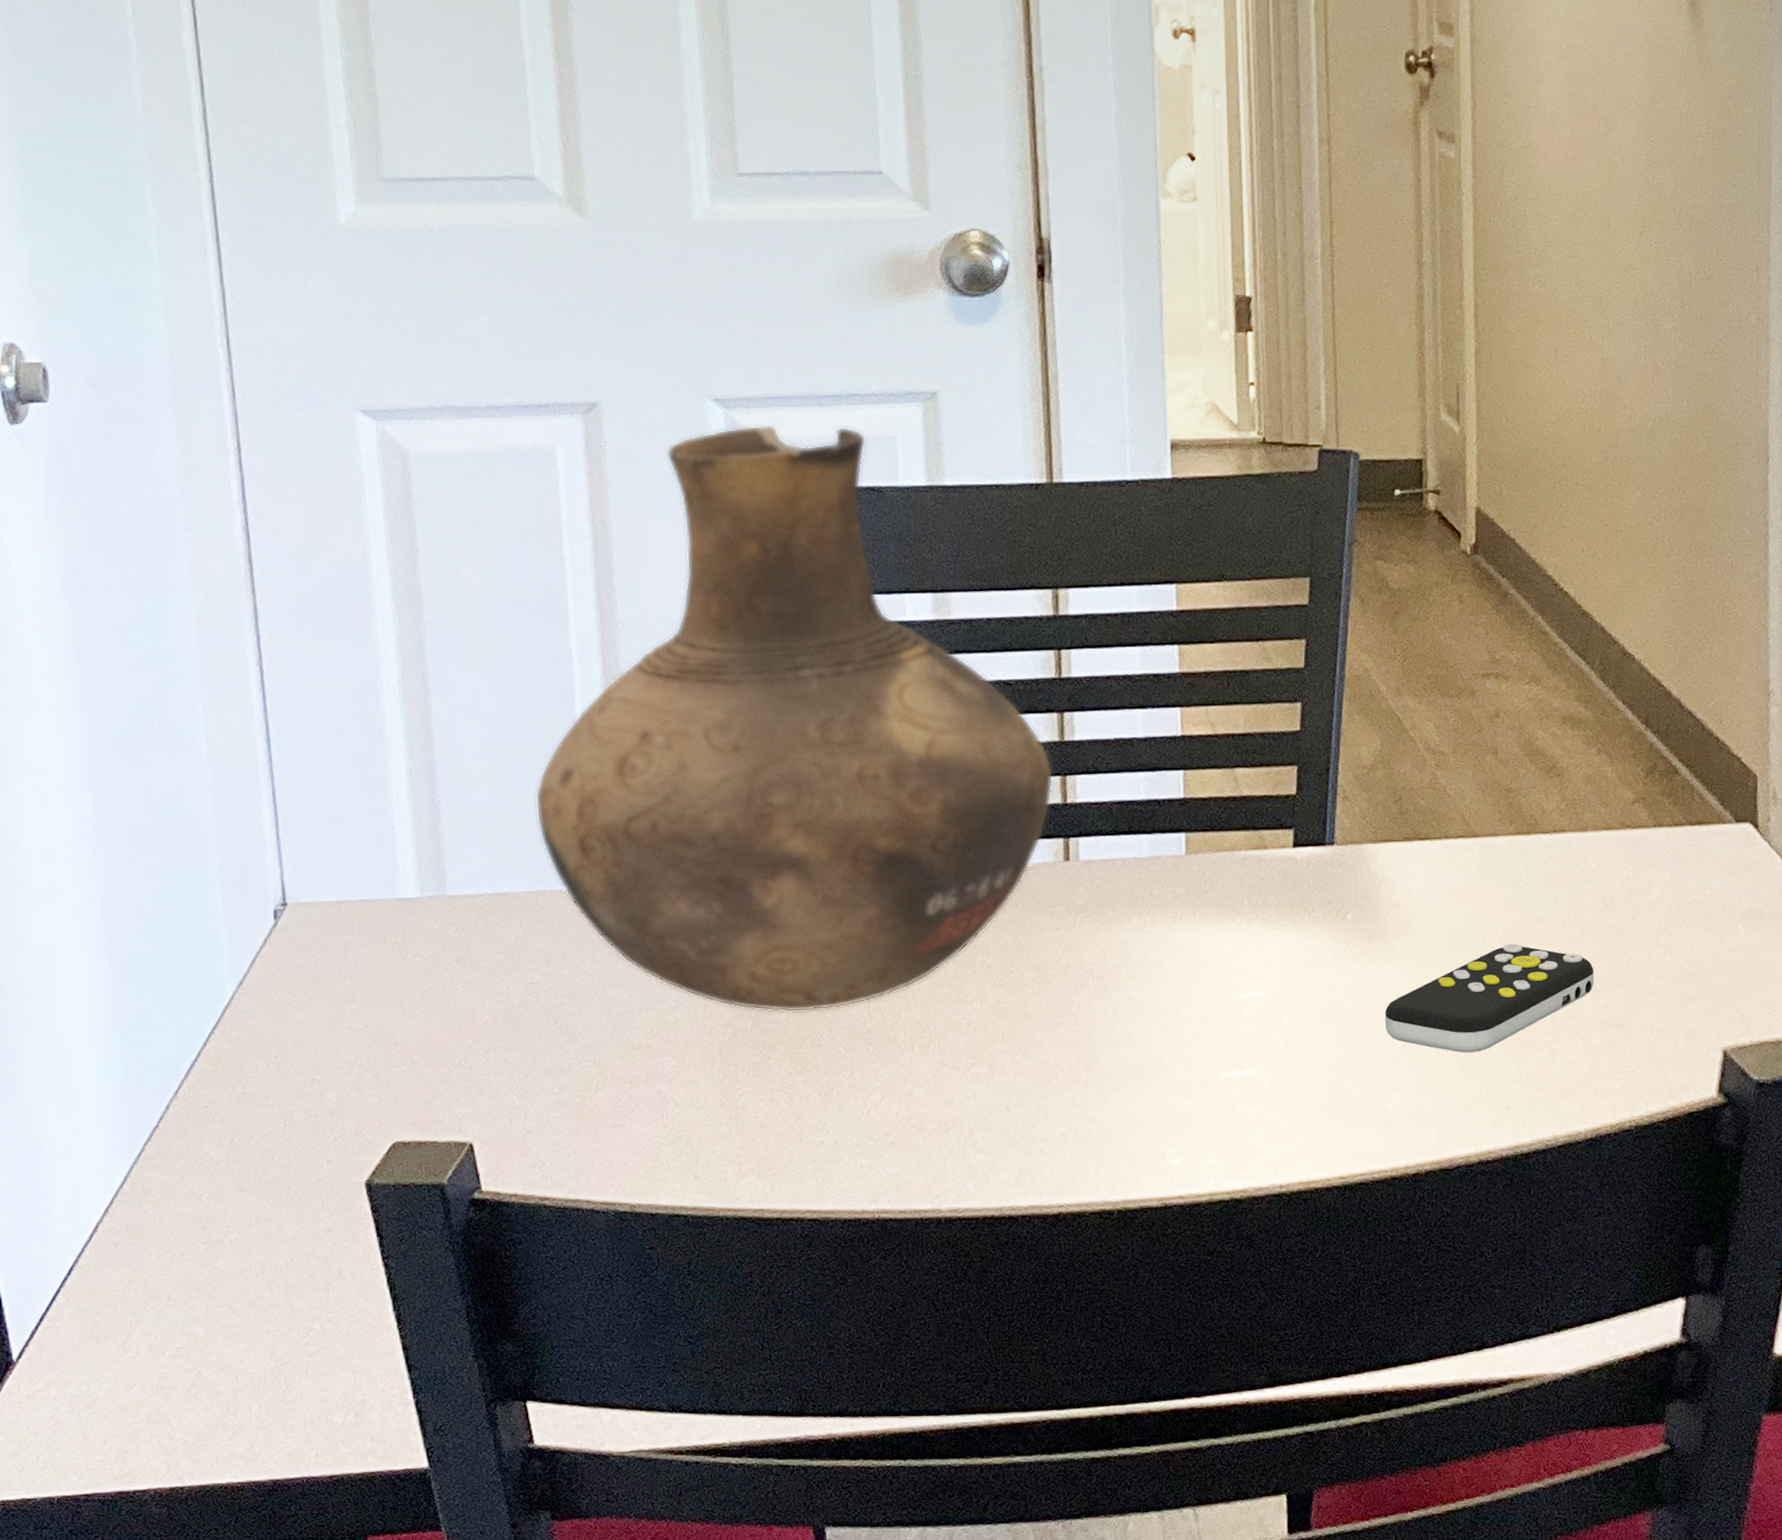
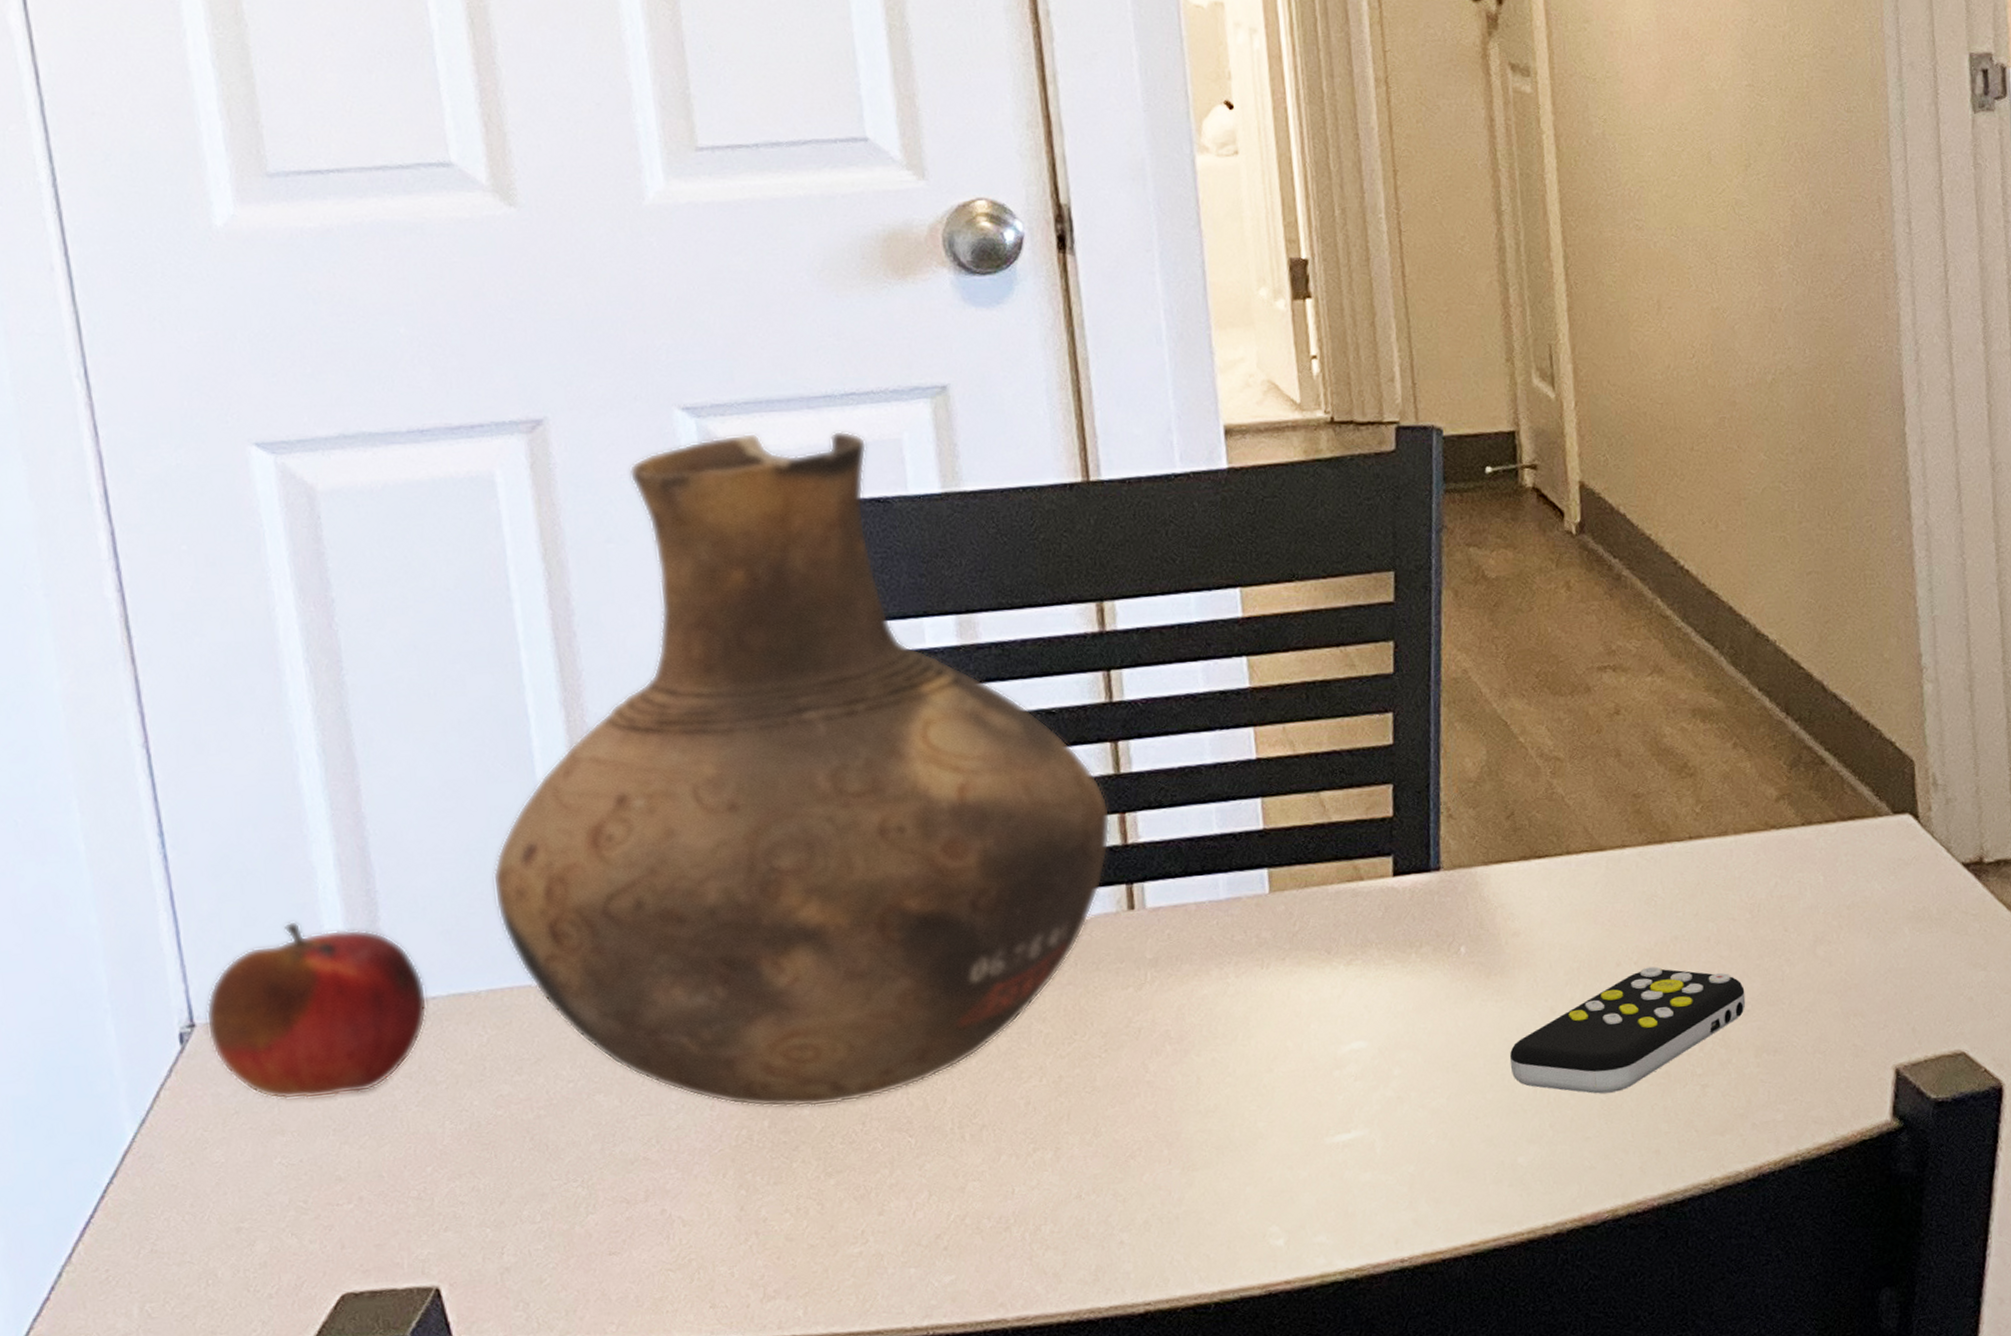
fruit: none [295,821,476,974] -> present [205,921,428,1100]

